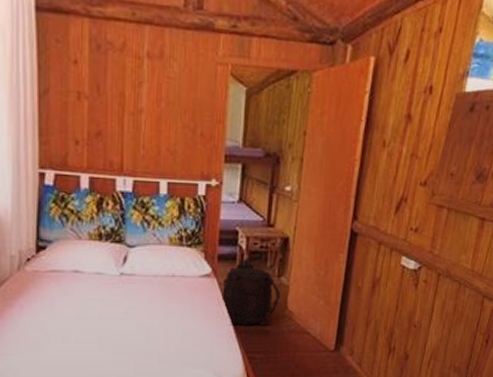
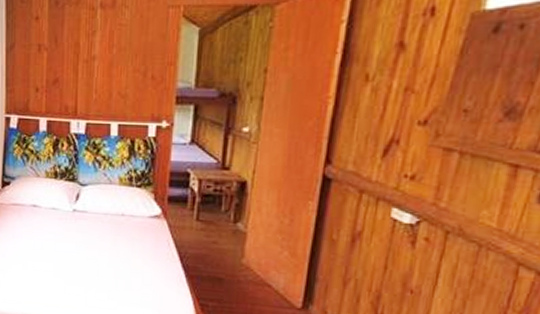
backpack: present [221,259,281,325] -> none [171,202,237,272]

